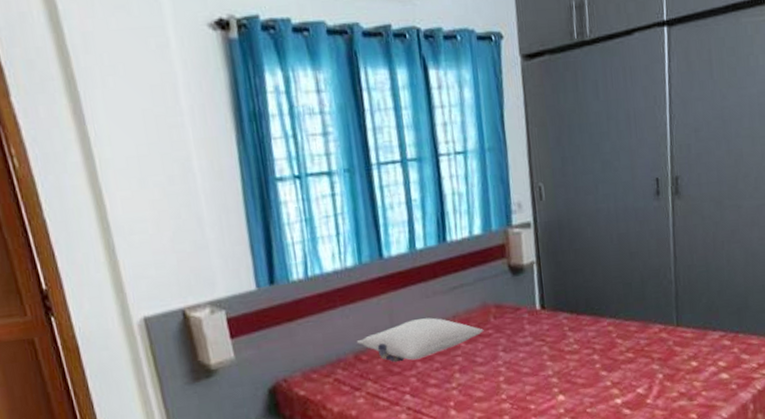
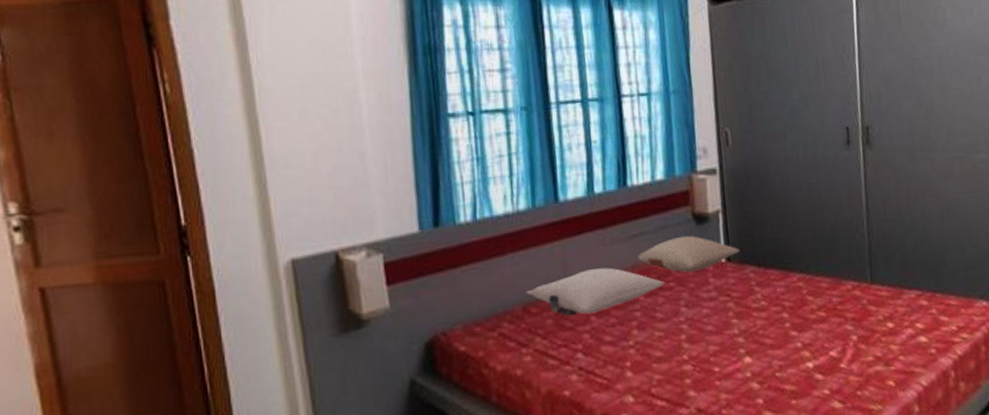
pillow: none [458,286,553,320] -> present [638,235,740,273]

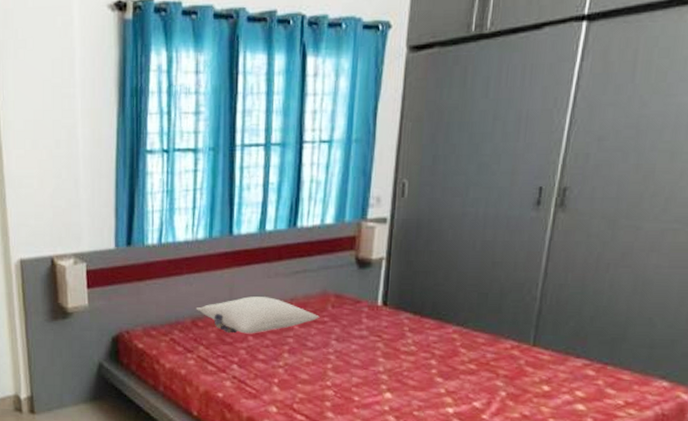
pillow: present [638,235,740,273] -> none [298,277,398,311]

